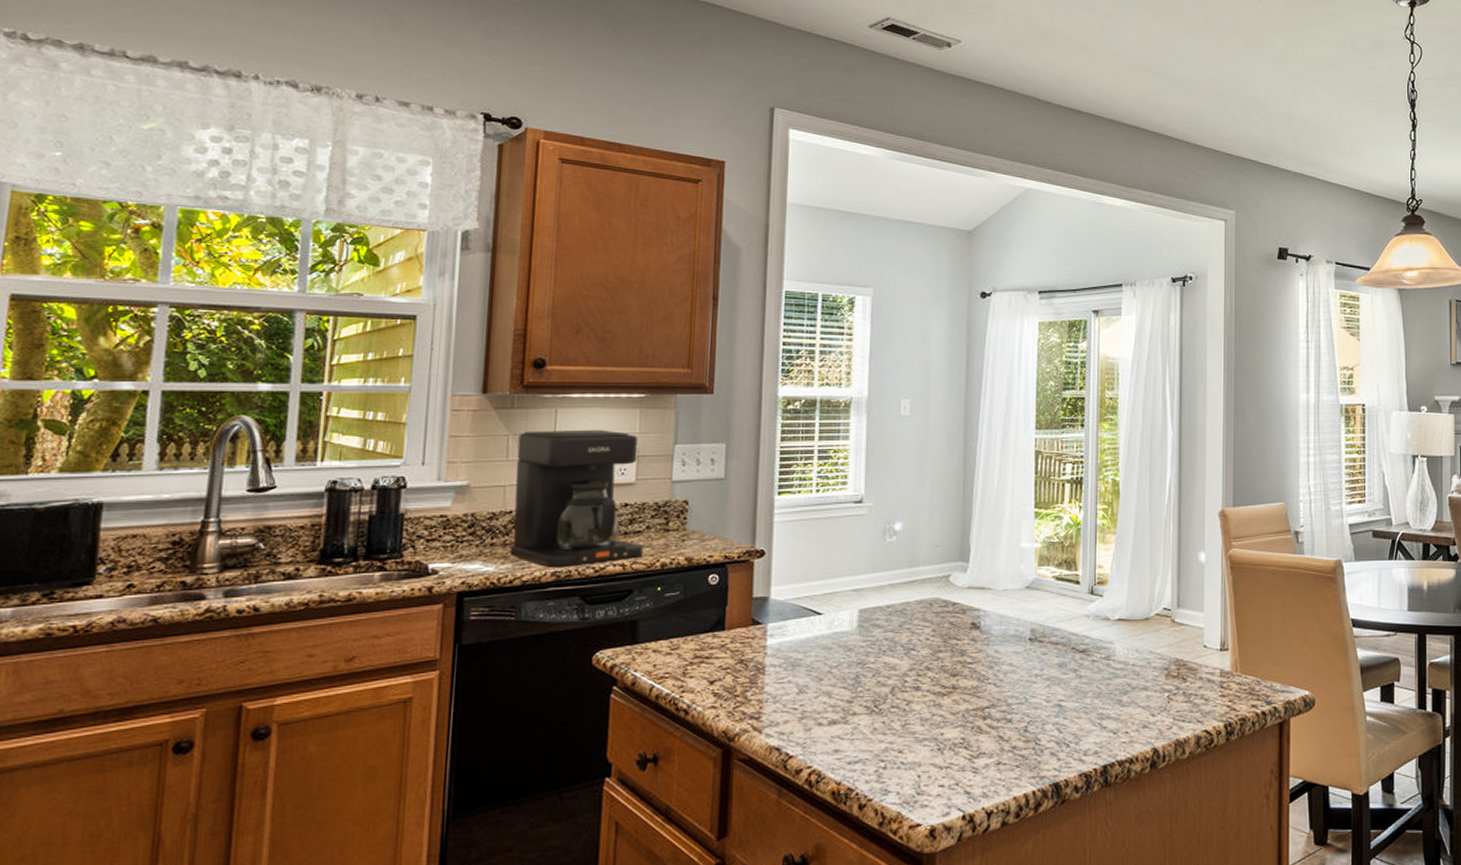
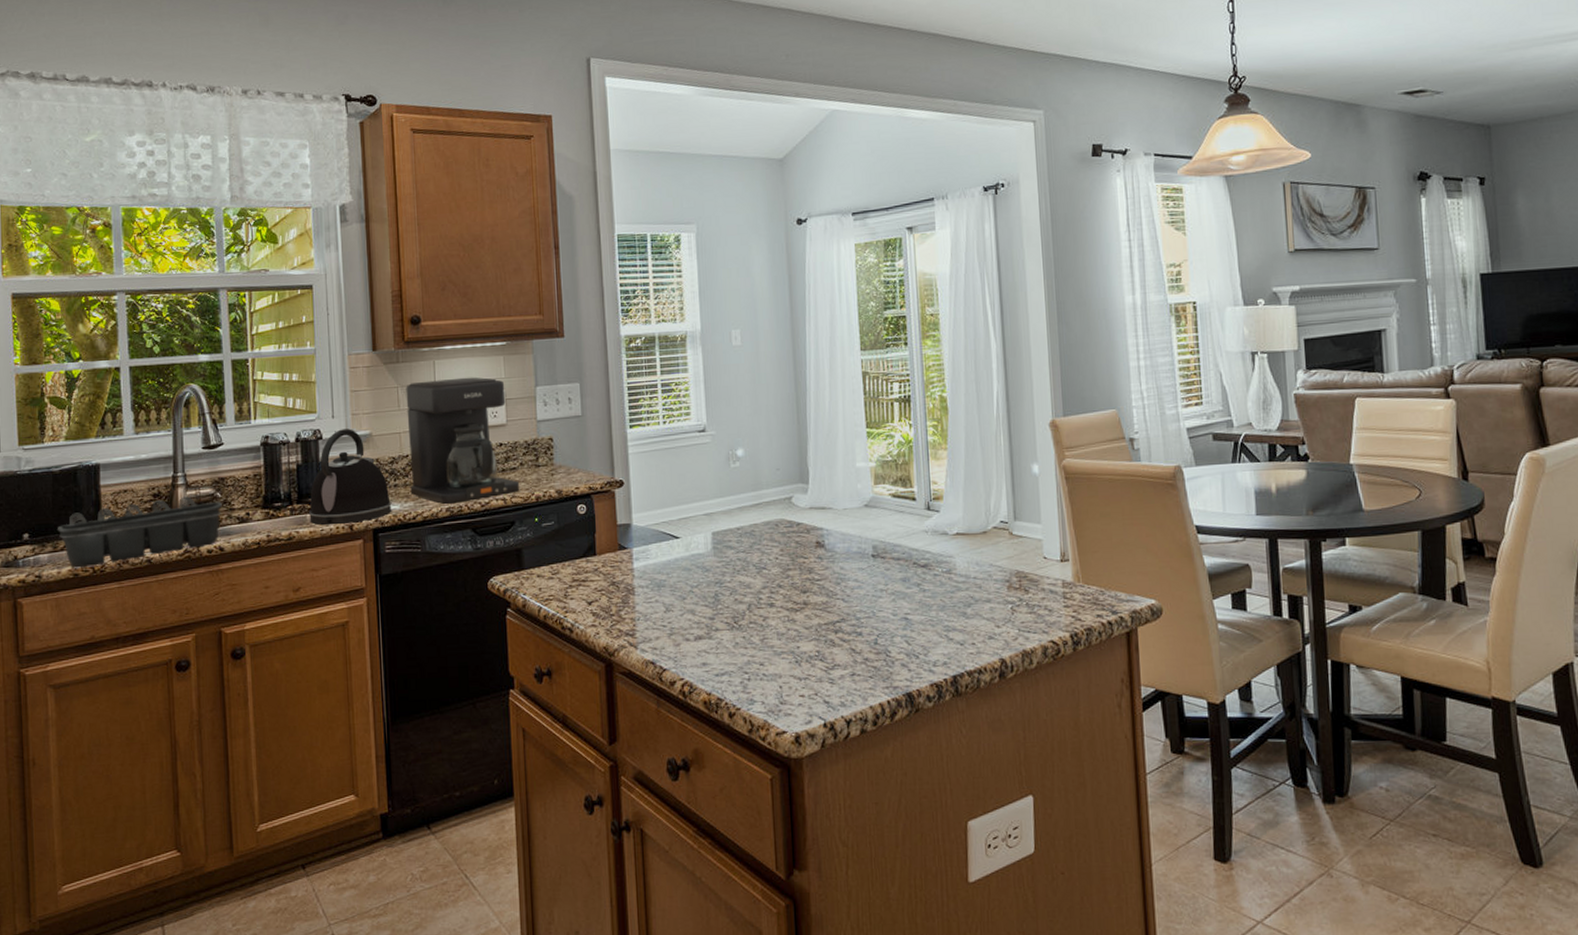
dish rack: none [31,546,265,626] -> present [58,496,222,568]
kettle: none [377,478,485,586] -> present [308,429,392,525]

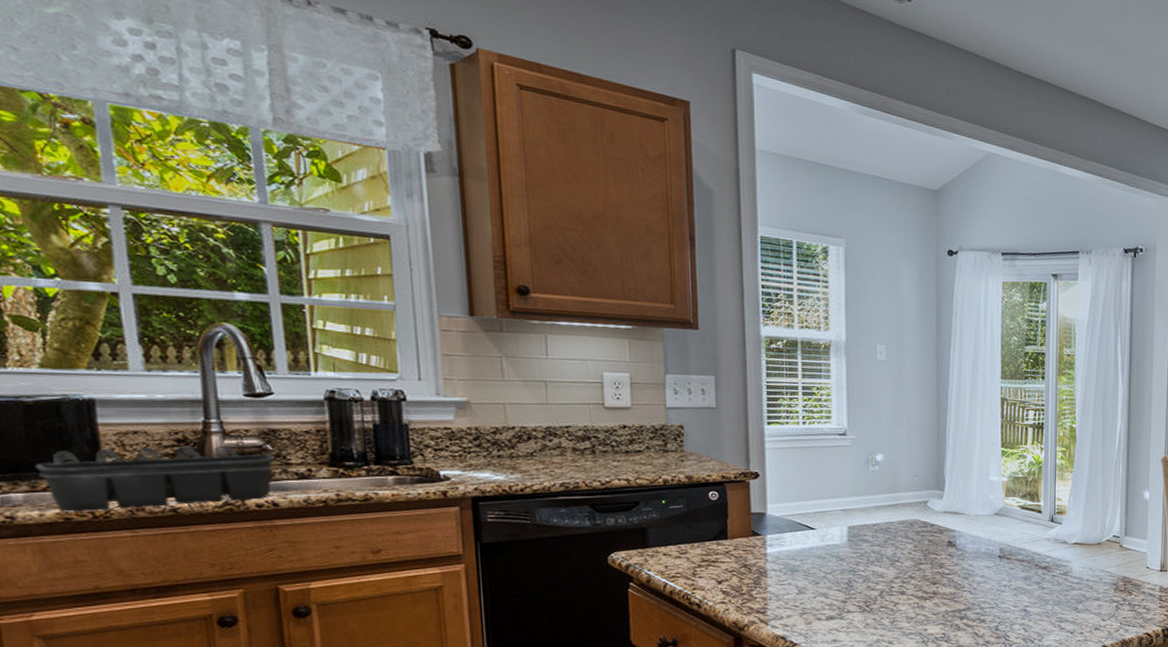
kettle: present [308,429,392,525] -> none [389,393,495,490]
coffee maker: present [406,377,520,505] -> none [511,354,646,480]

